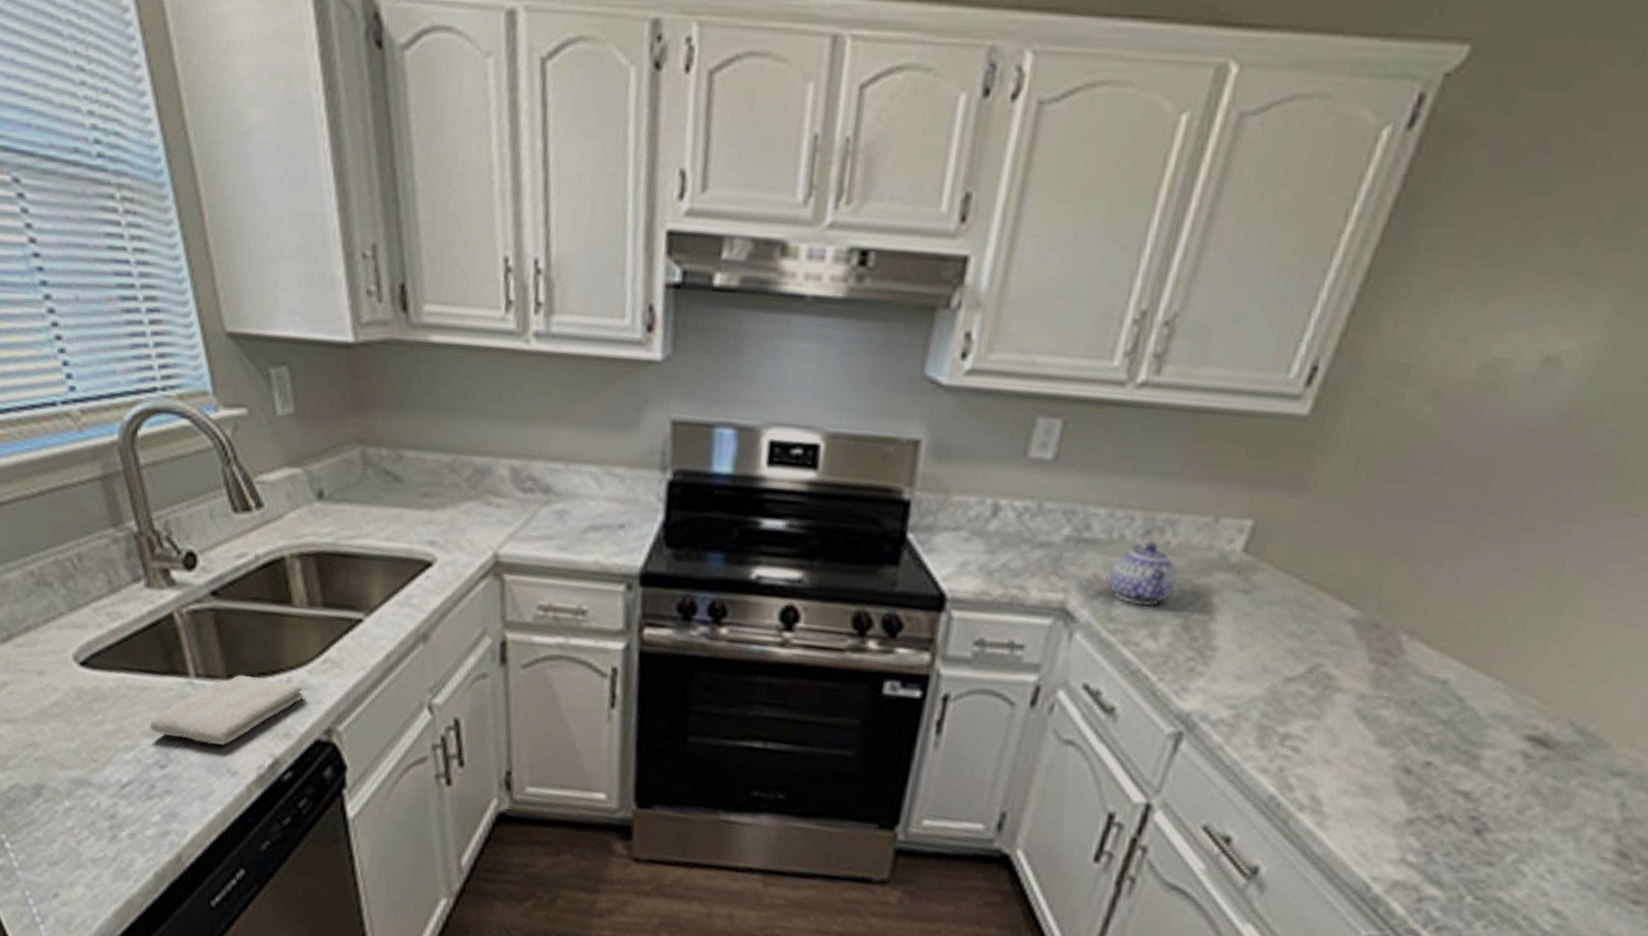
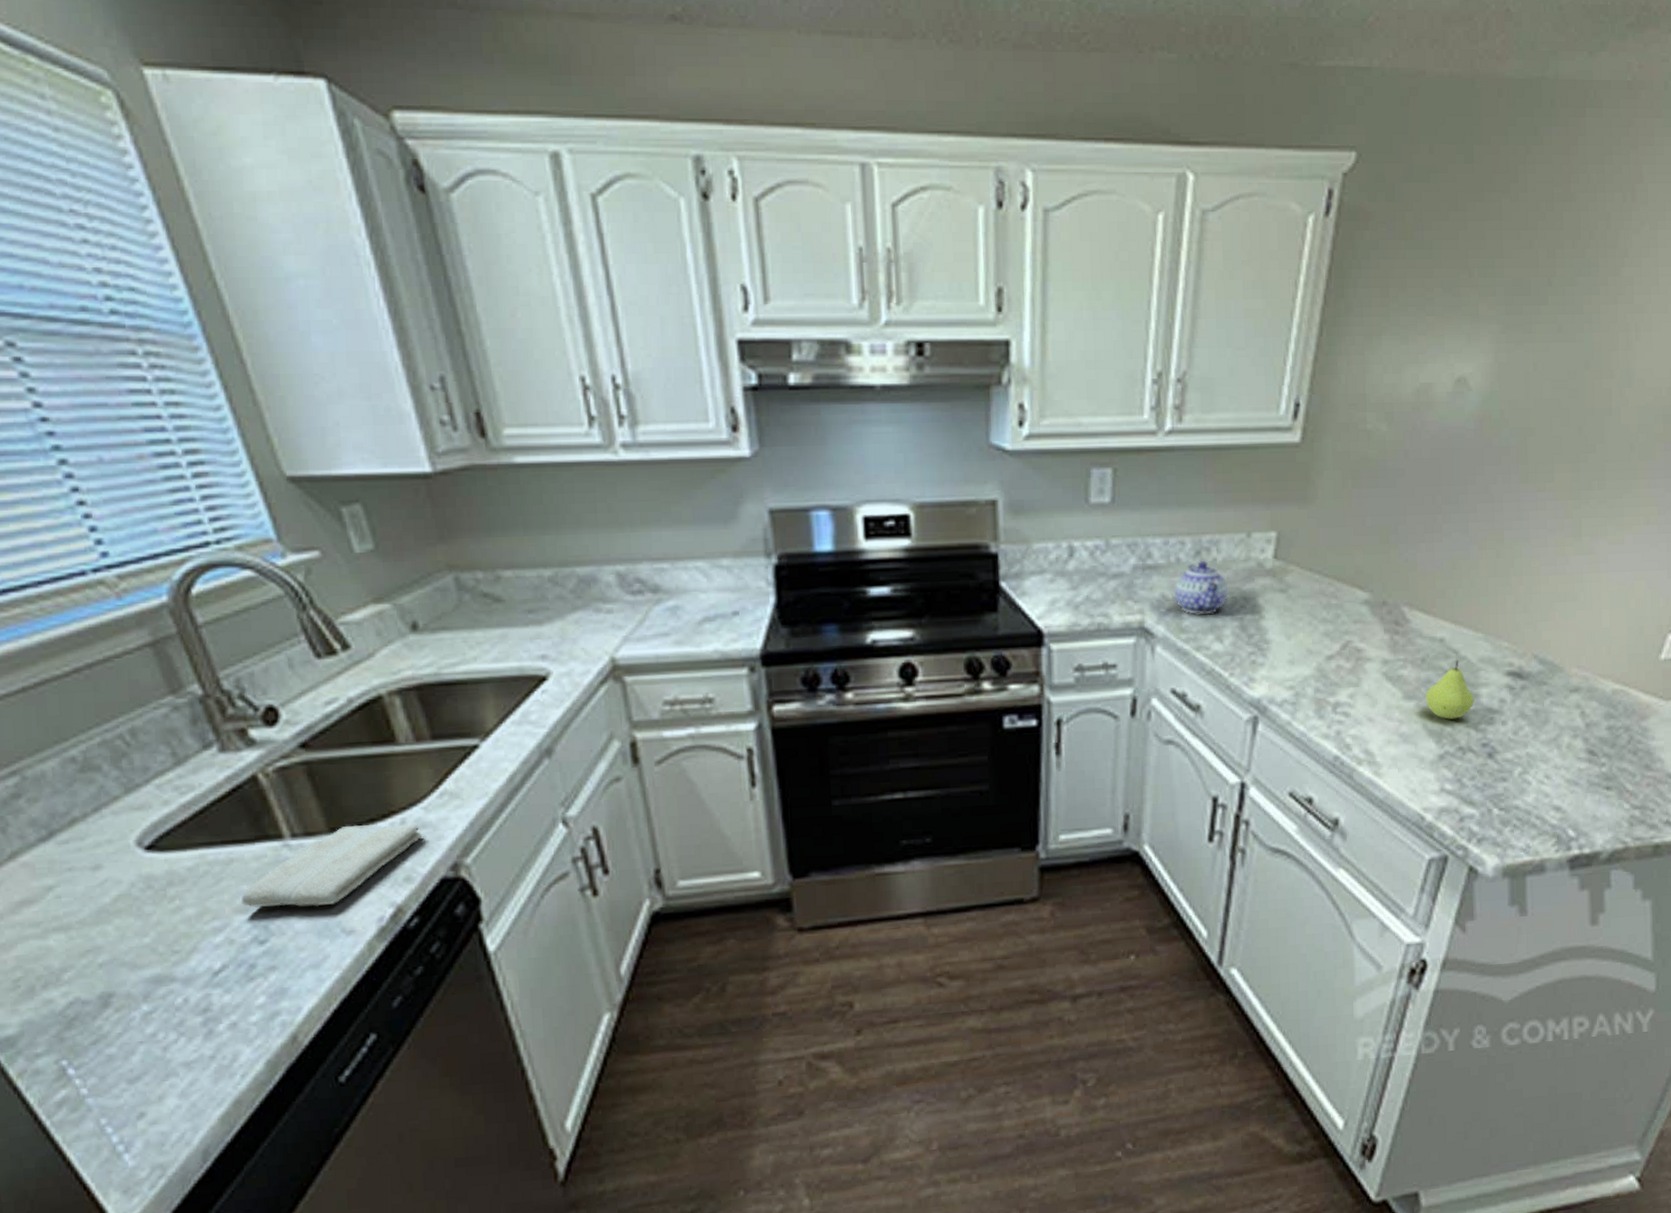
fruit: none [1404,709,1473,780] -> present [1425,659,1475,719]

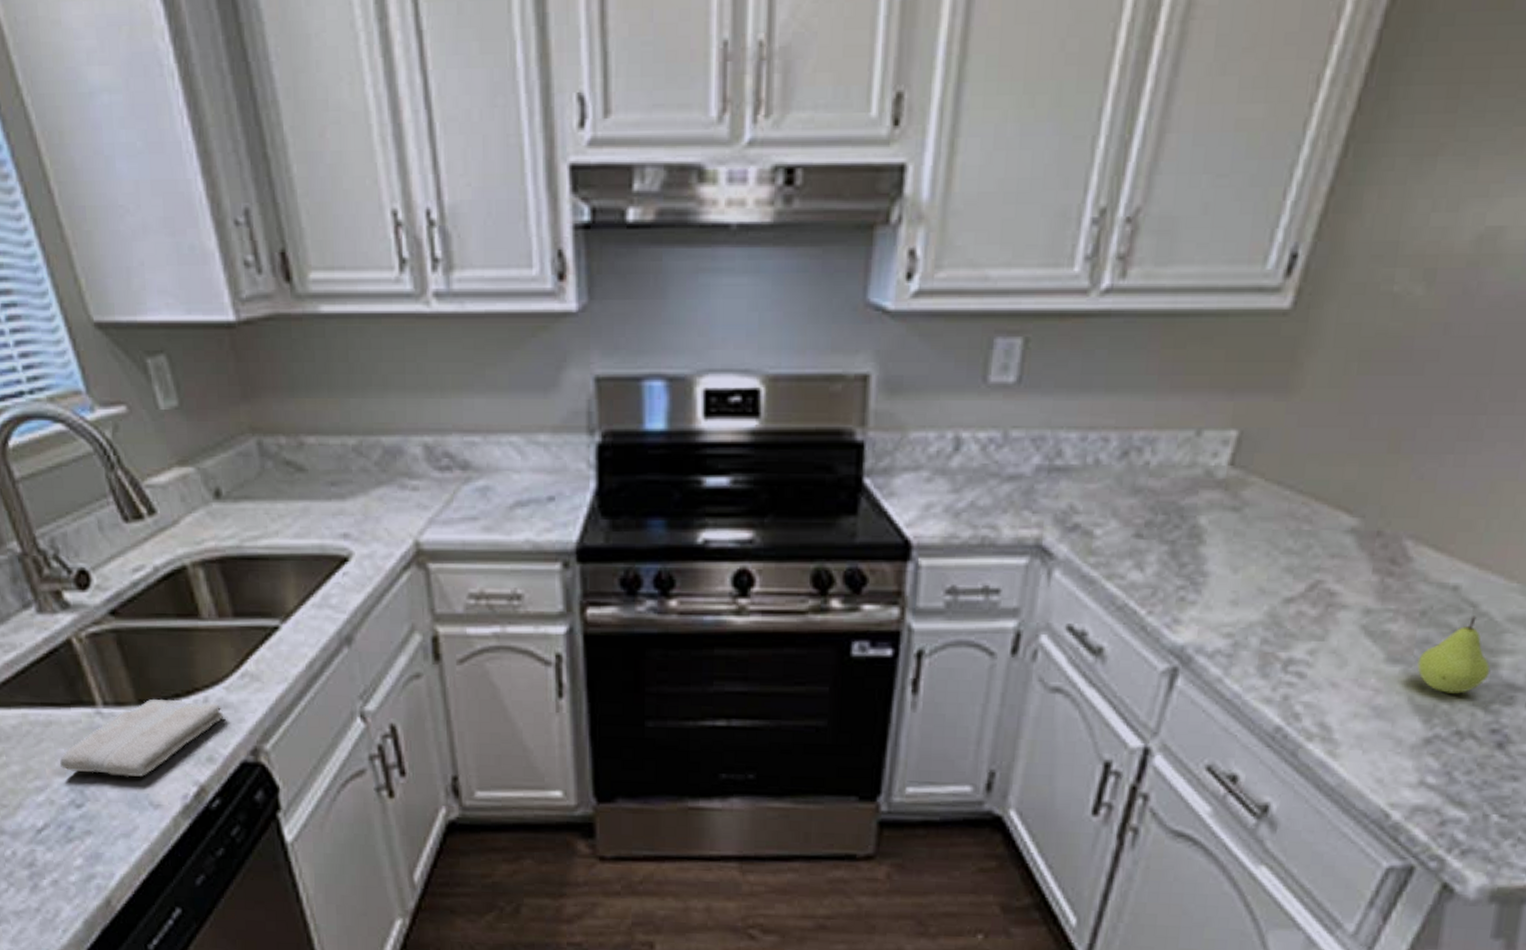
teapot: present [1174,560,1228,614] -> none [1086,463,1160,533]

